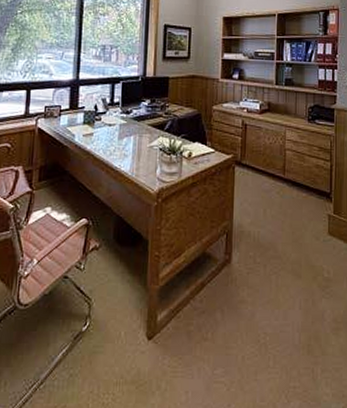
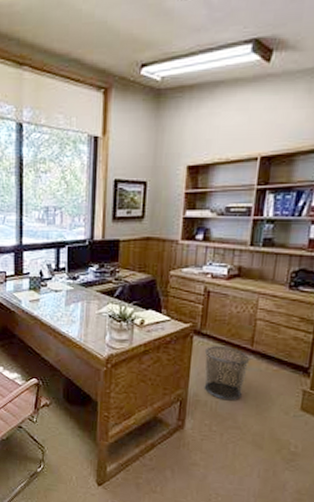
waste bin: none [245,176,284,230] -> present [204,346,250,401]

